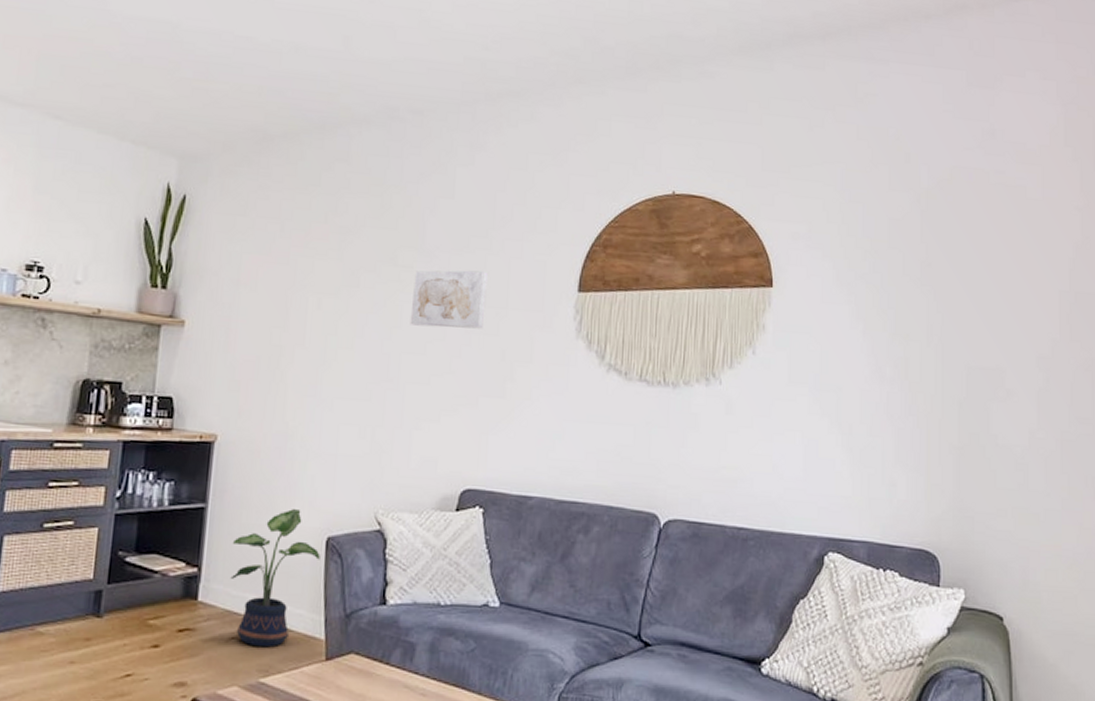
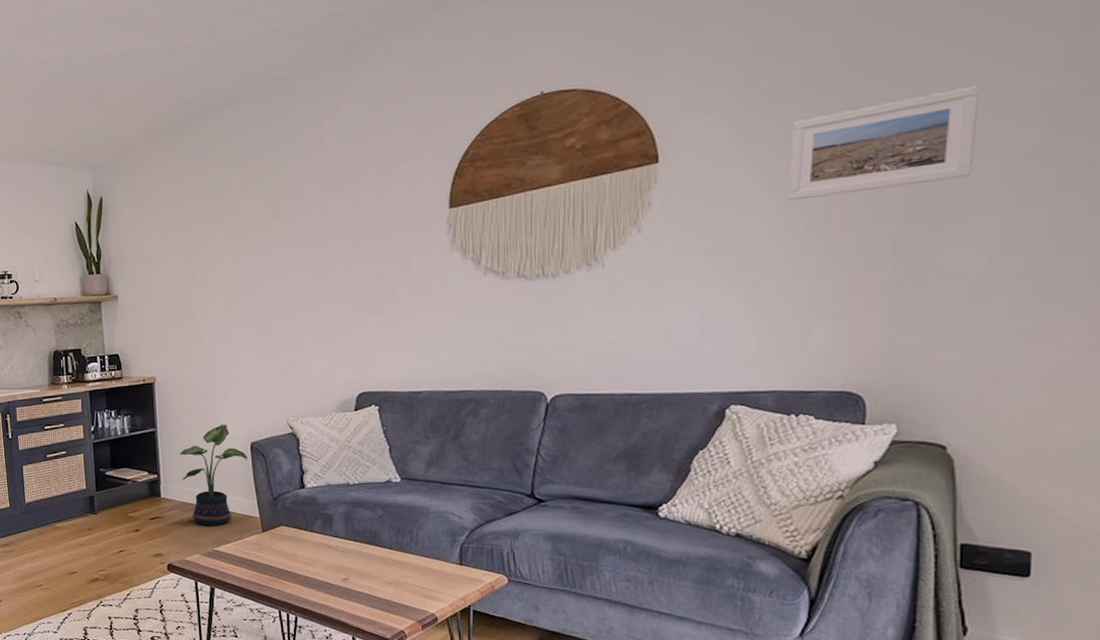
wall art: present [410,270,489,329] -> none [296,207,363,266]
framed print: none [877,273,1018,356] -> present [787,85,981,201]

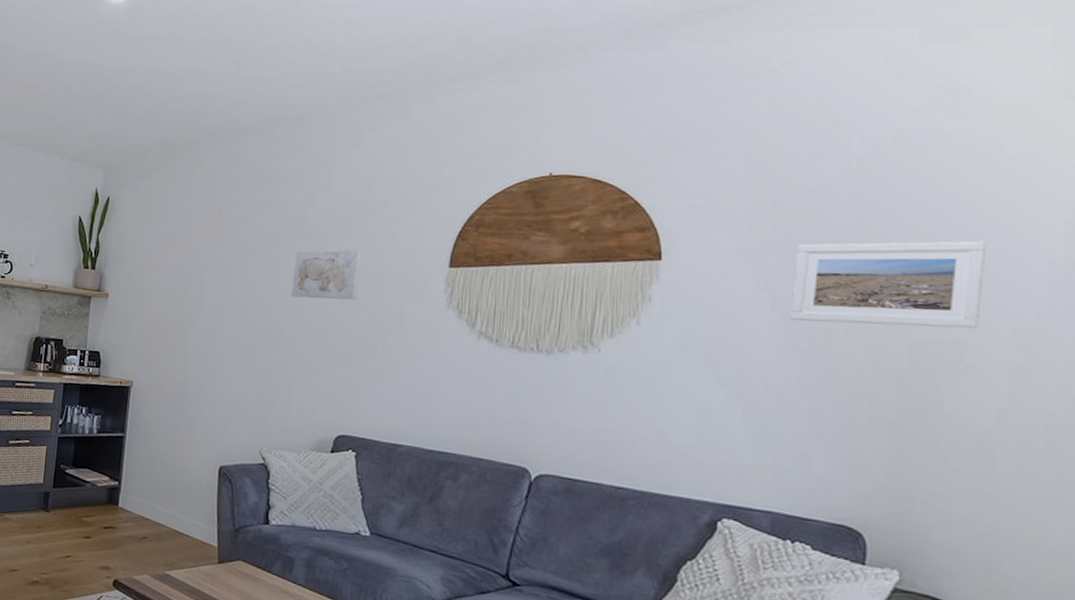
potted plant: present [180,425,248,526] -> none [143,442,214,548]
wall art: none [296,207,363,266] -> present [291,250,363,300]

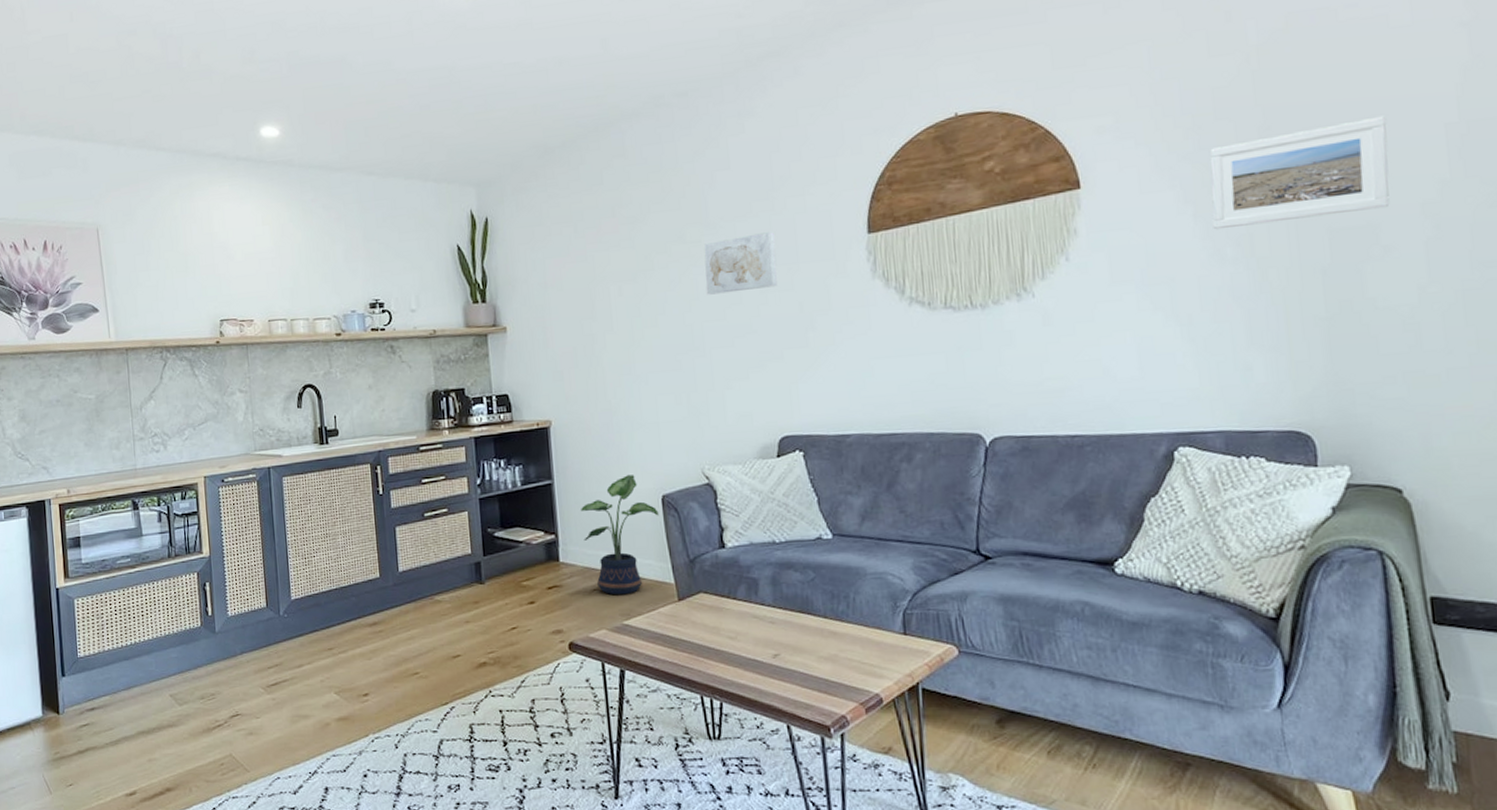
potted plant: none [143,442,214,548] -> present [581,475,659,595]

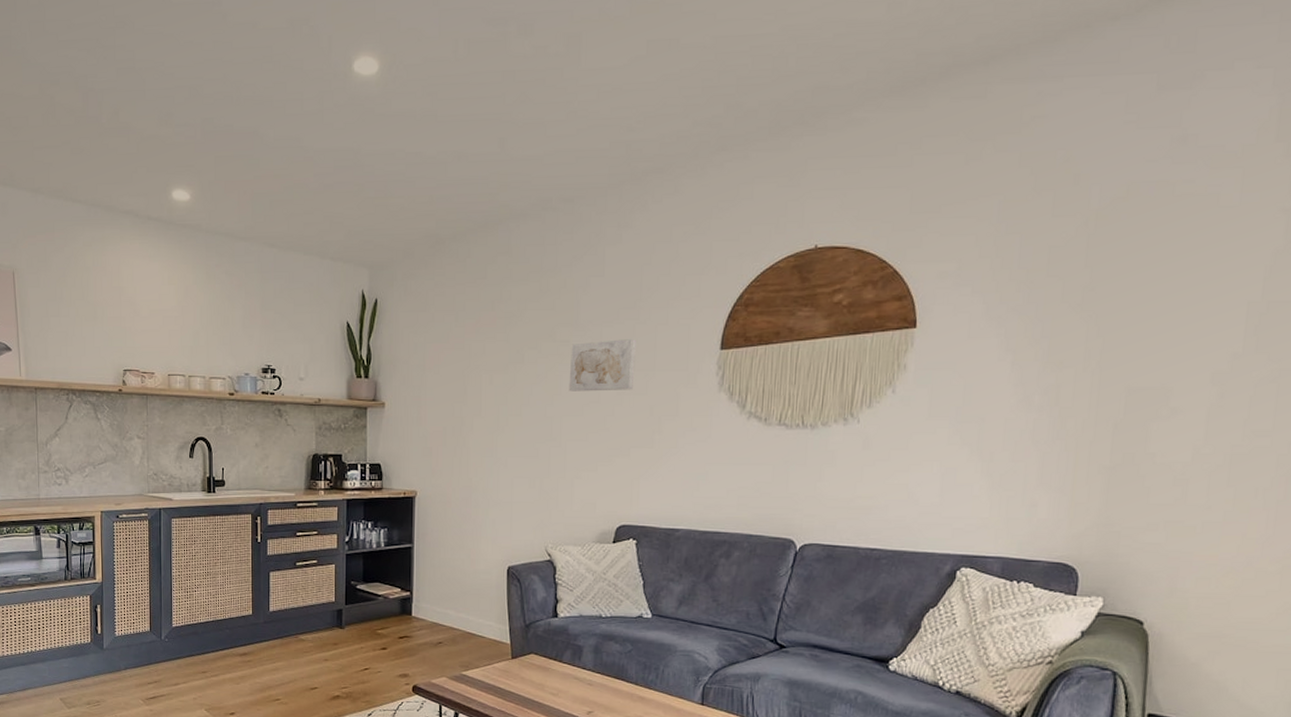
potted plant: present [581,475,659,595] -> none [435,546,503,650]
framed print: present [1210,116,1390,230] -> none [1026,288,1198,378]

